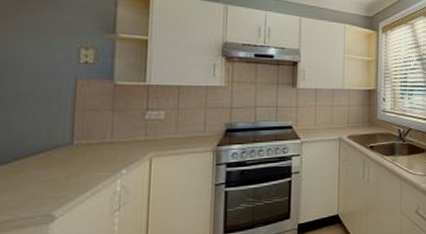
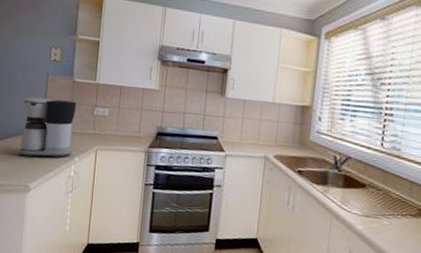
coffee maker: none [33,107,121,180] -> present [18,97,77,159]

